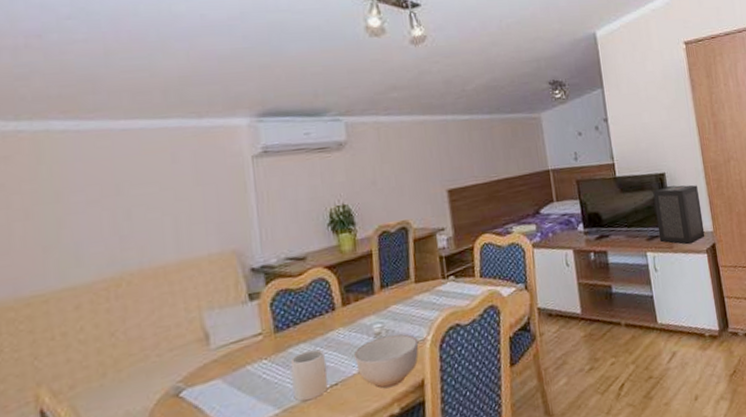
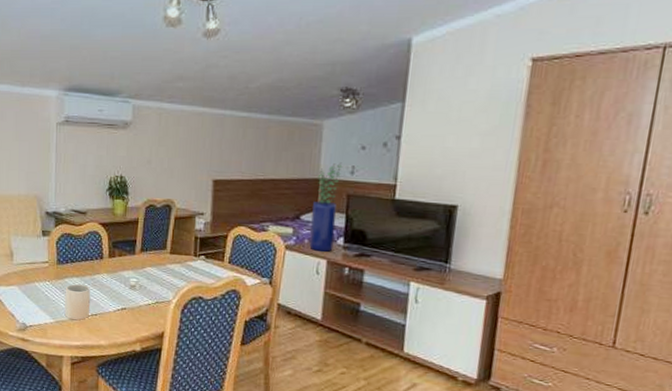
bowl: present [353,334,419,389] -> none [111,289,165,330]
vase: none [547,150,576,243] -> present [309,162,343,252]
speaker: present [653,185,705,245] -> none [430,220,497,286]

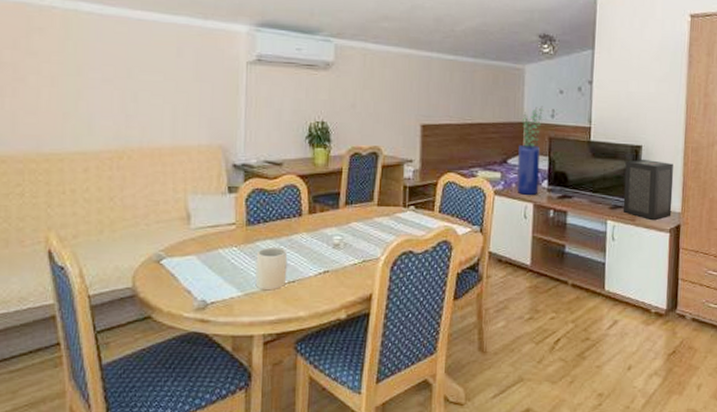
speaker: none [430,220,497,286] -> present [623,160,673,221]

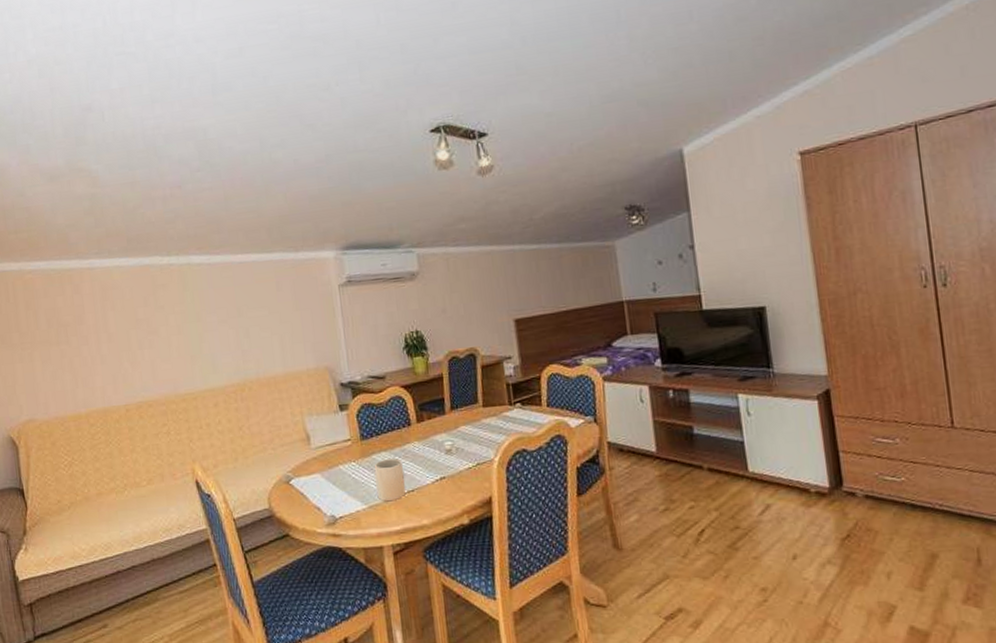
vase: present [517,106,544,195] -> none [620,281,652,378]
speaker: present [623,160,673,221] -> none [748,320,816,389]

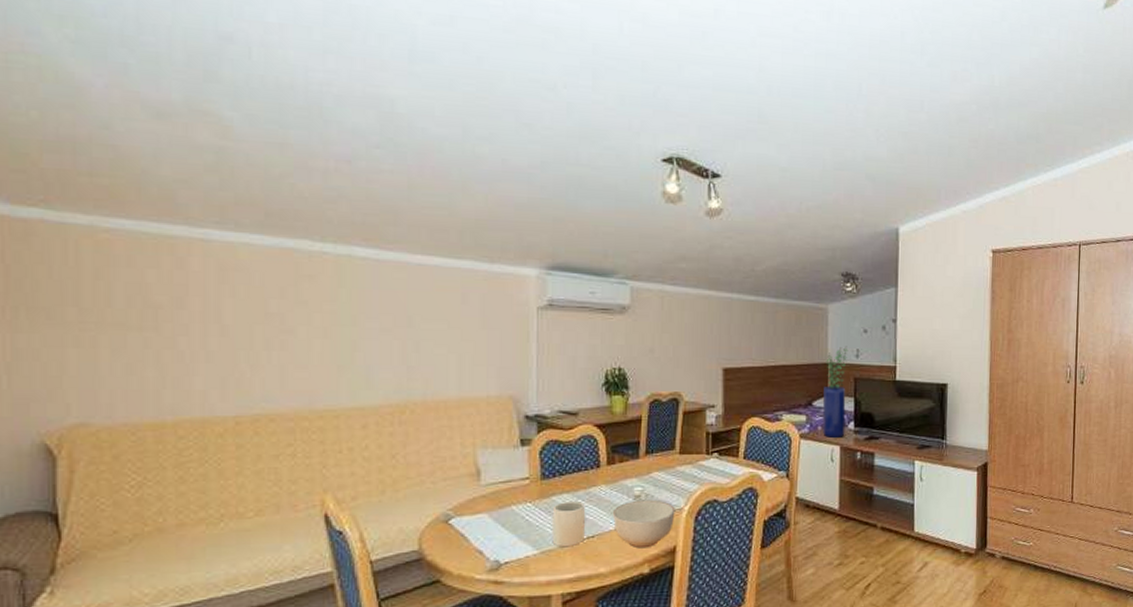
bowl: none [427,452,487,500] -> present [612,499,675,549]
vase: none [620,281,652,378] -> present [823,346,849,437]

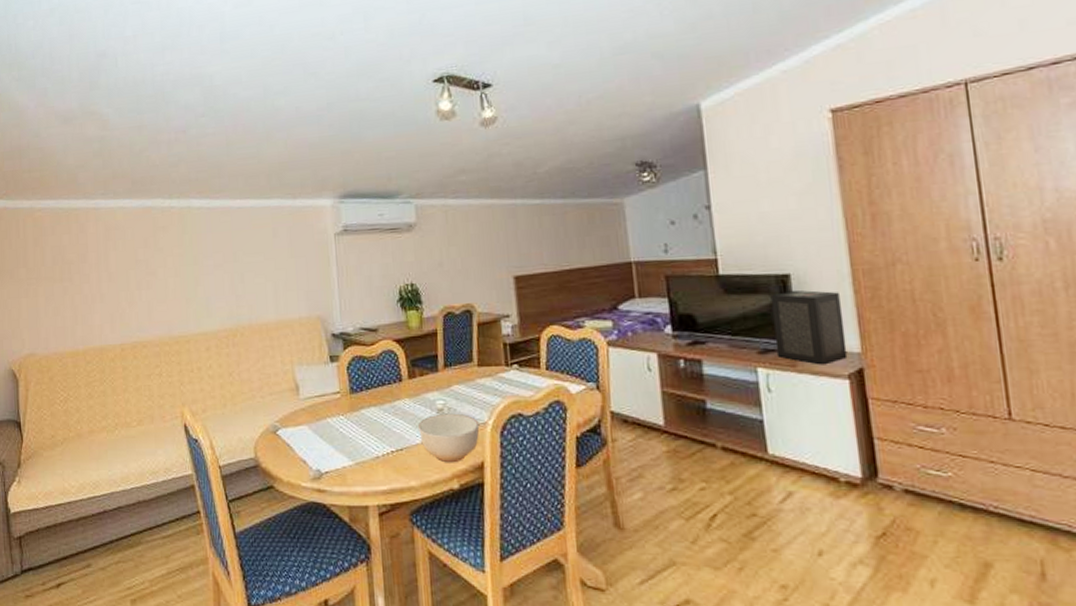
mug: present [552,502,586,548] -> none [362,415,395,459]
vase: present [823,346,849,437] -> none [628,241,662,344]
speaker: none [930,398,979,460] -> present [770,290,848,365]

